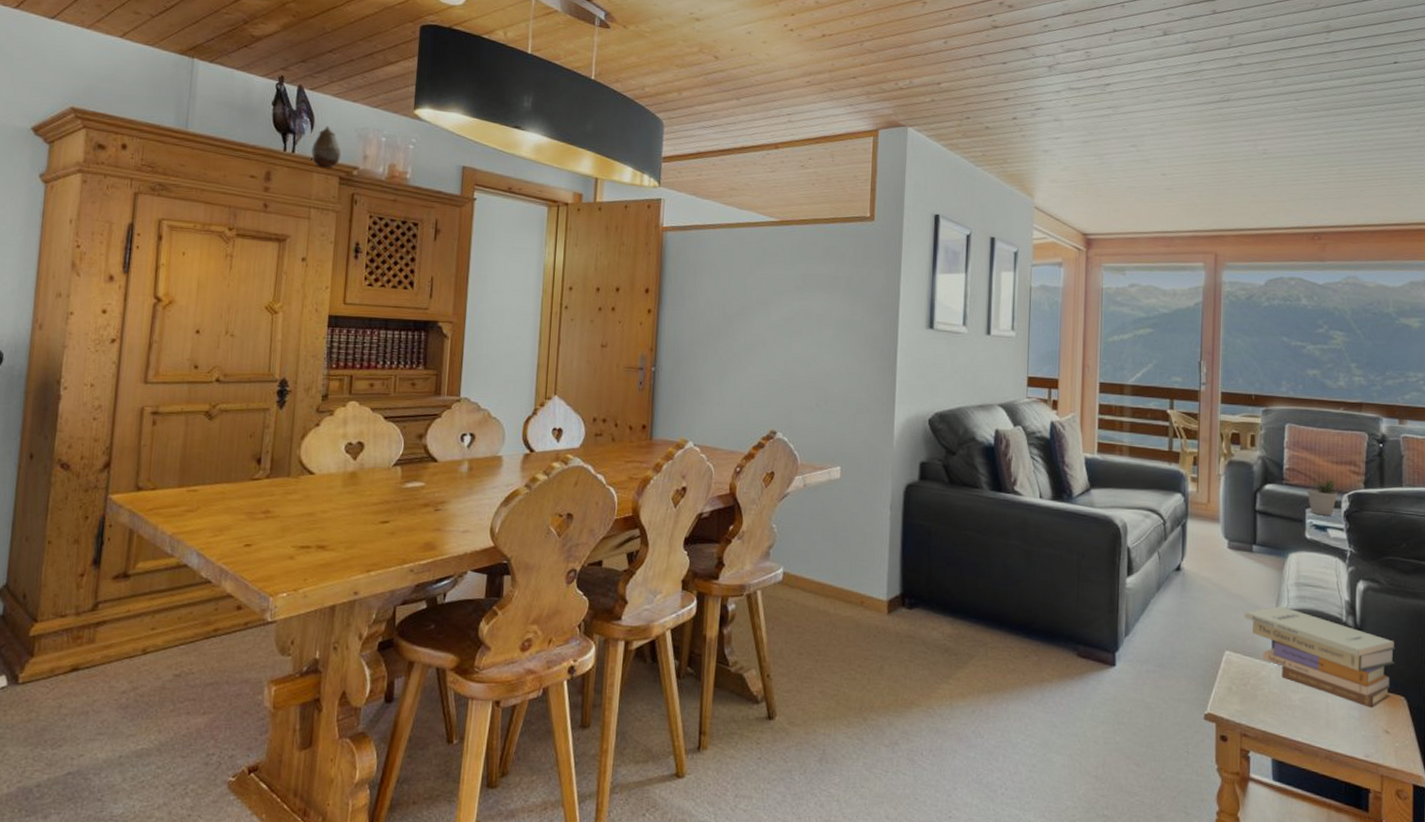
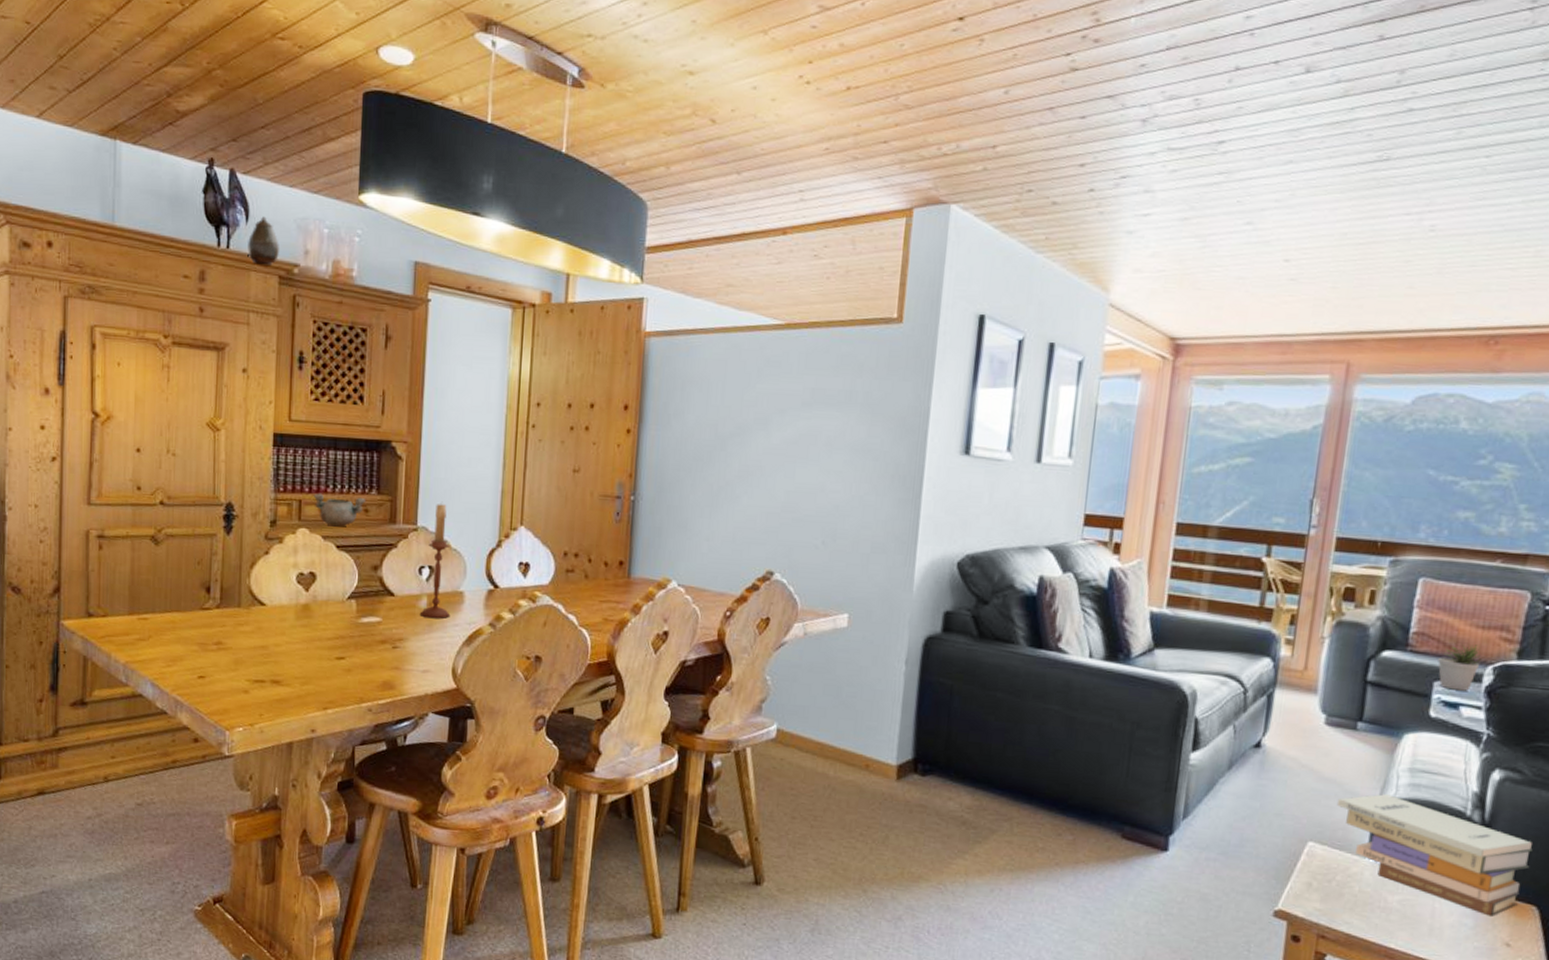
decorative bowl: none [363,368,414,400] -> present [313,493,367,527]
candlestick: none [460,375,490,482] -> present [419,501,451,619]

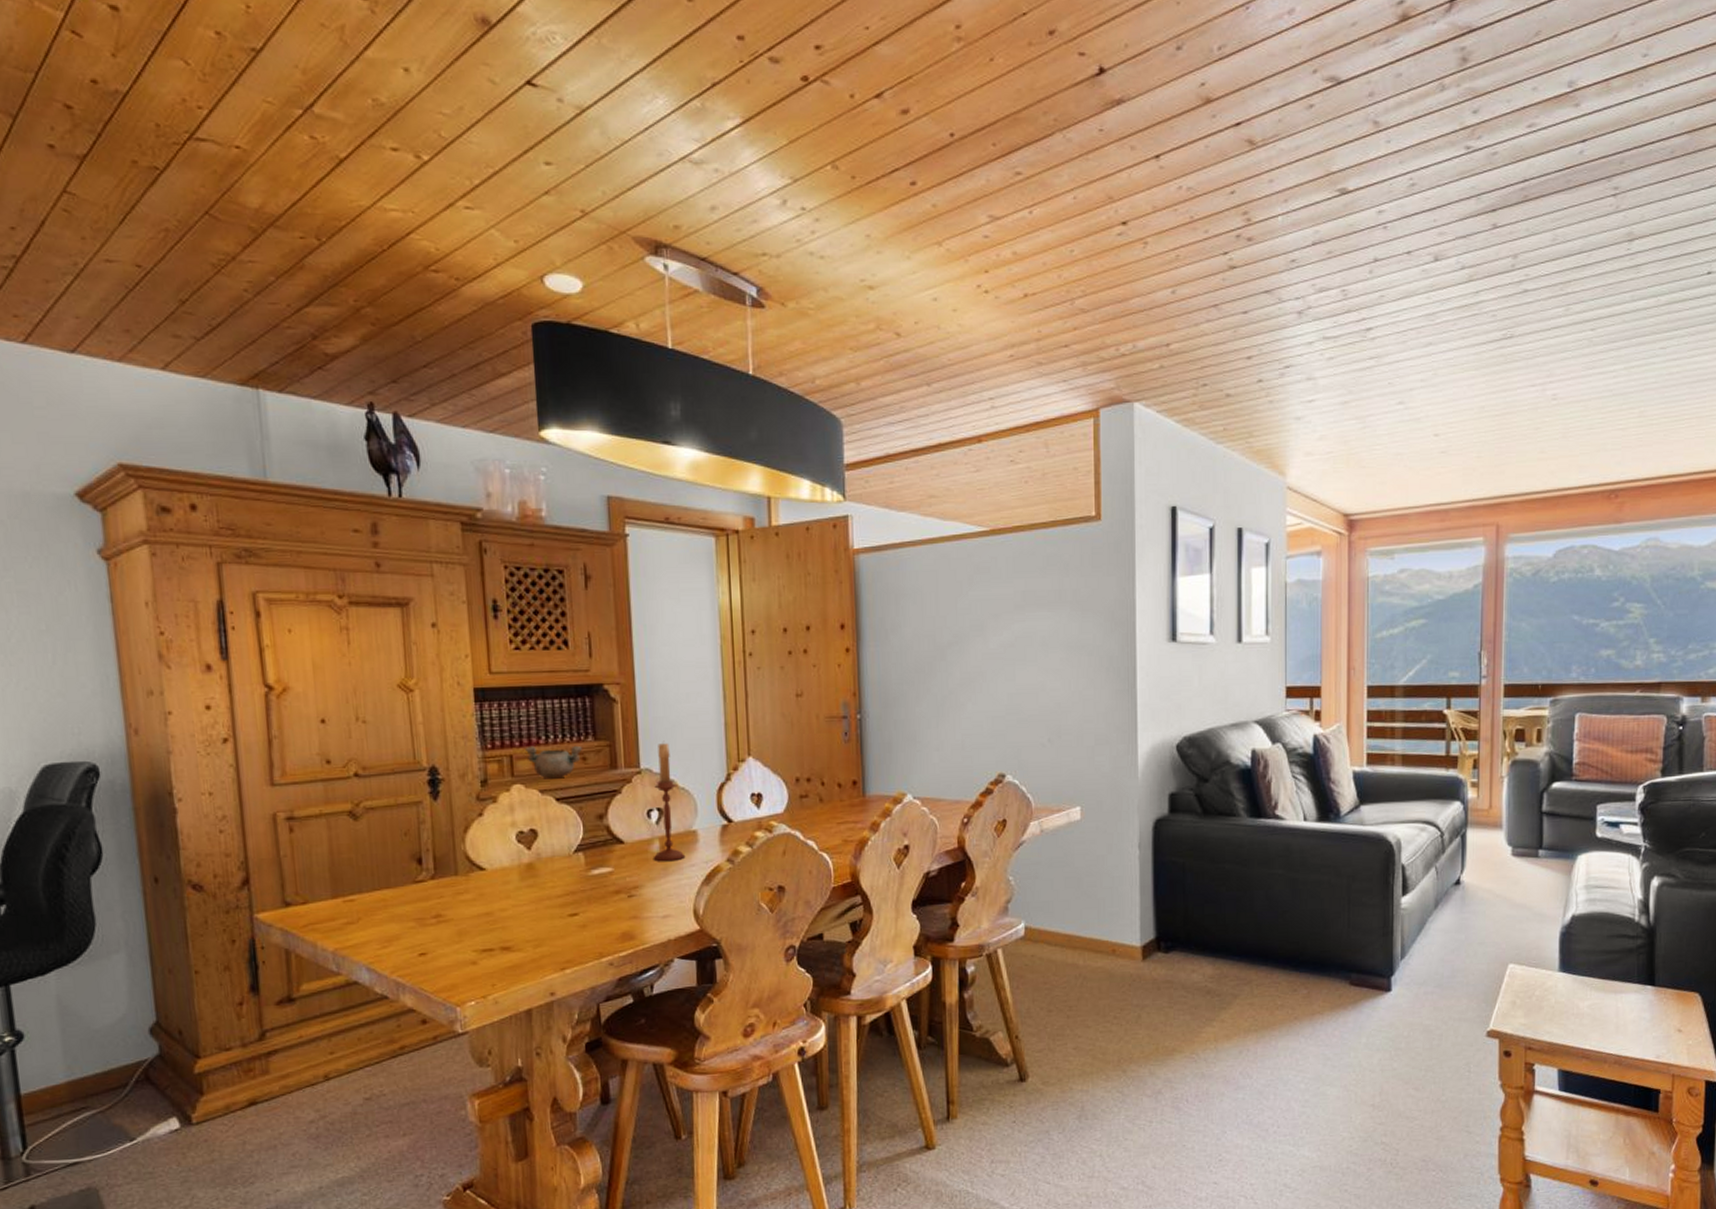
decorative jar: present [247,216,279,267] -> none [422,460,458,513]
books: present [1336,794,1533,918] -> none [1529,912,1691,1009]
potted plant: present [1437,643,1482,691] -> none [1598,768,1634,811]

